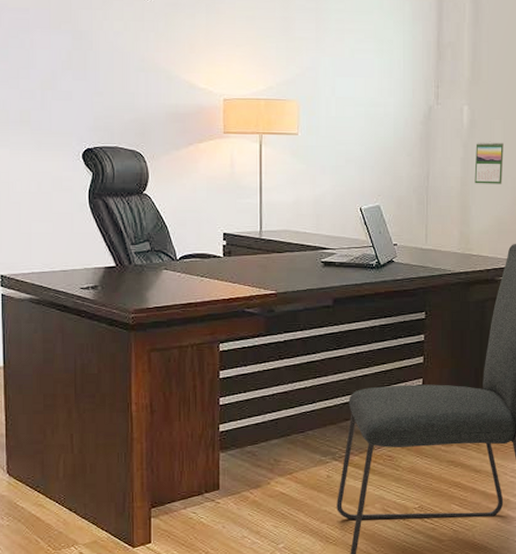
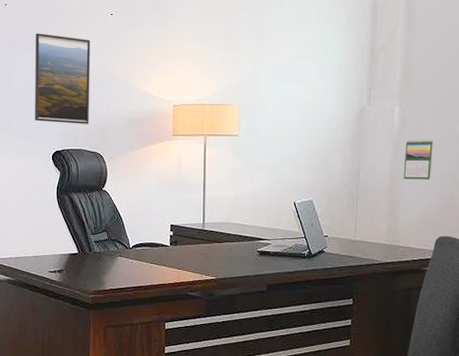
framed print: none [60,12,127,118] -> present [35,32,91,124]

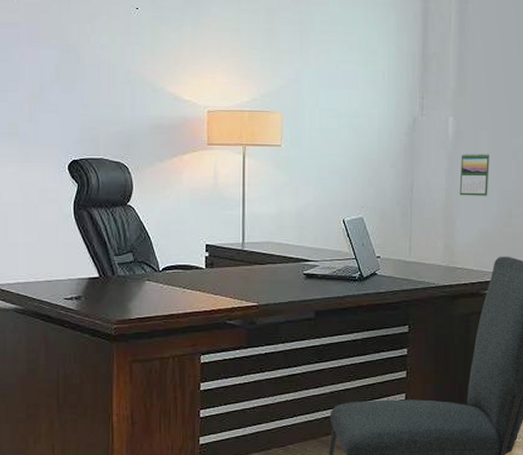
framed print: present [35,32,91,124] -> none [48,26,113,130]

